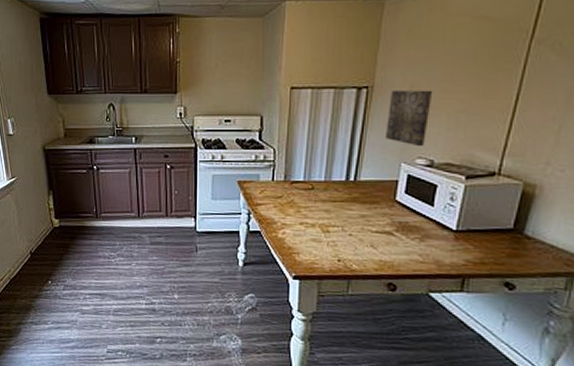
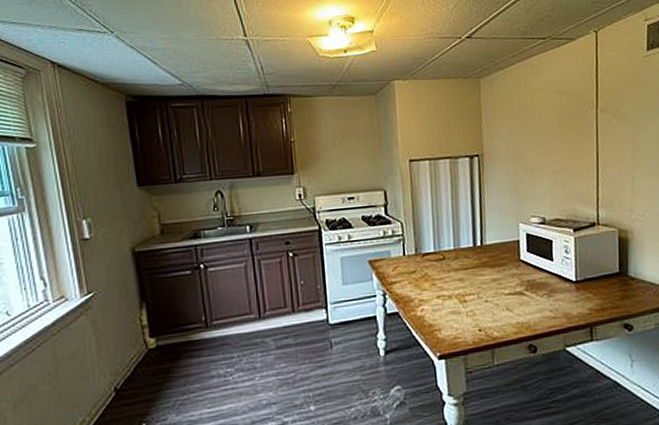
wall art: present [384,90,433,147] -> none [498,154,535,207]

